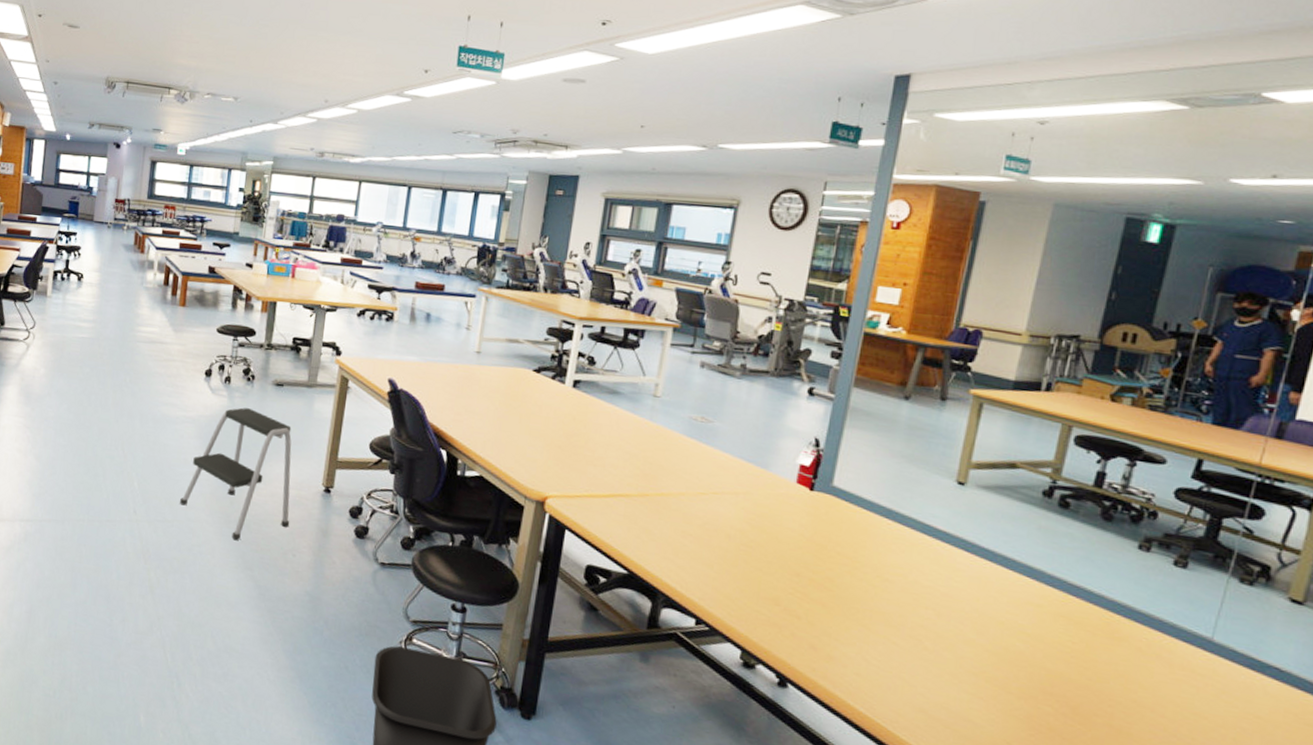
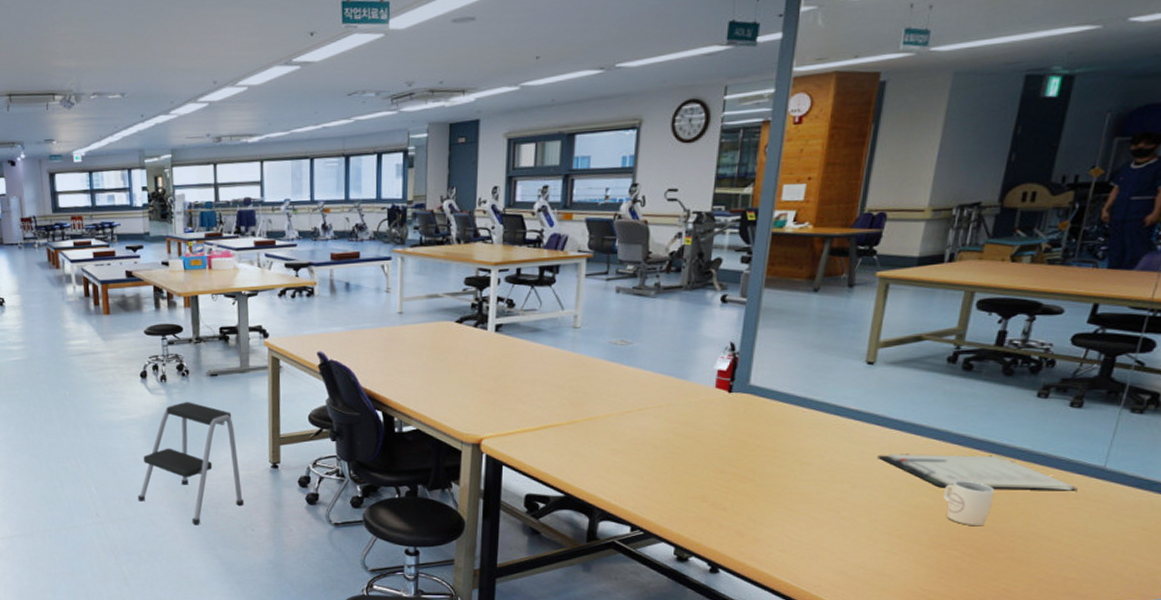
clipboard: none [966,585,1183,661] -> present [878,453,1078,491]
mug: none [1035,626,1093,683] -> present [943,480,995,527]

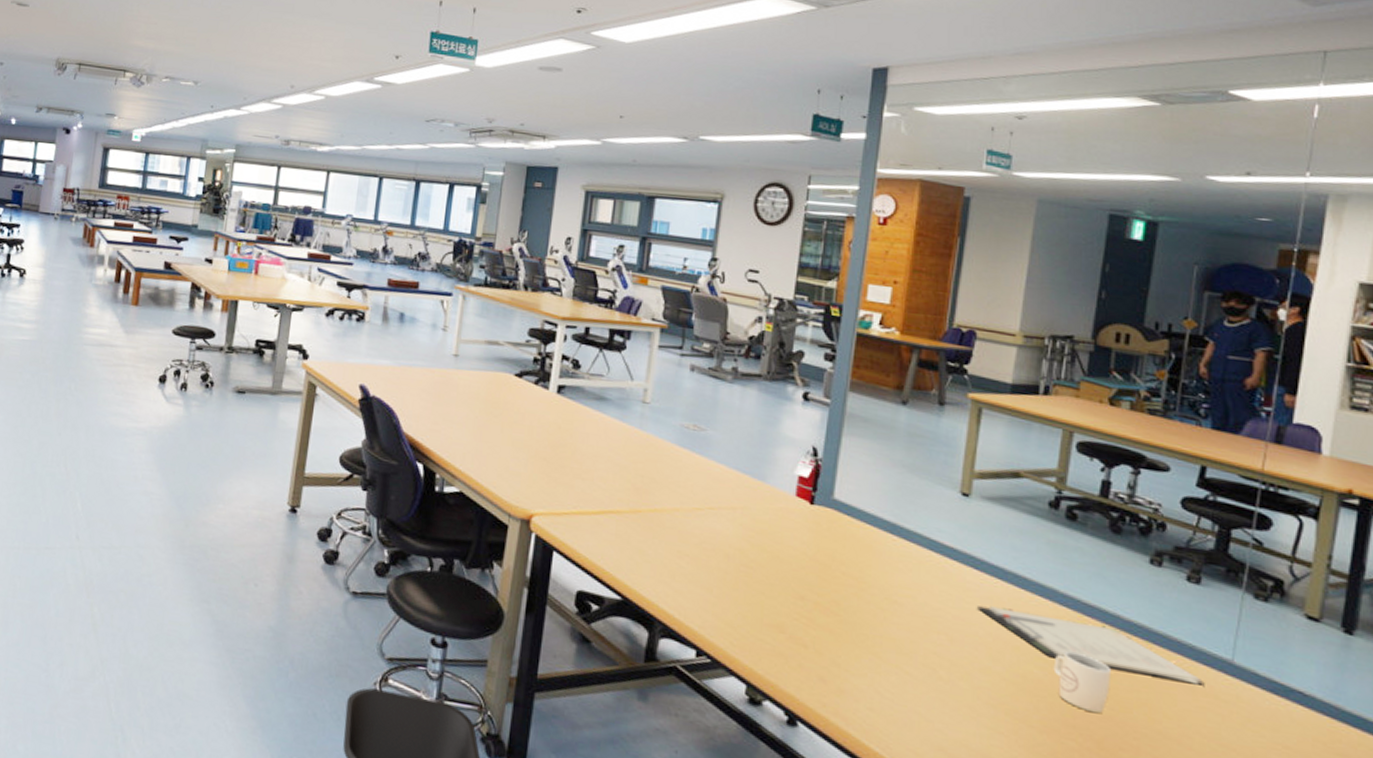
step stool: present [138,402,244,524] -> none [129,417,254,568]

